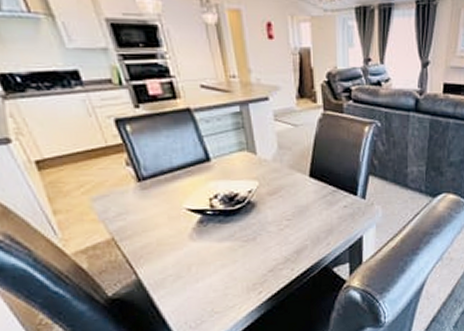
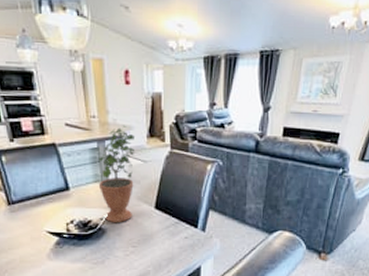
potted plant: none [242,85,284,194] -> present [98,125,136,222]

